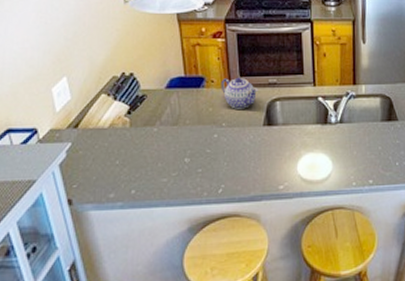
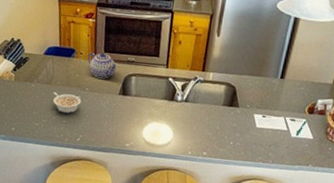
legume: none [182,133,219,160] -> present [53,91,82,114]

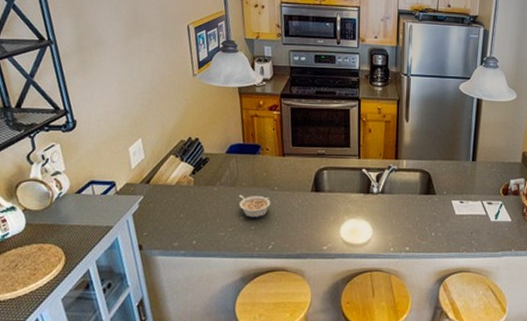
teapot: present [87,52,118,79] -> none [274,146,308,176]

